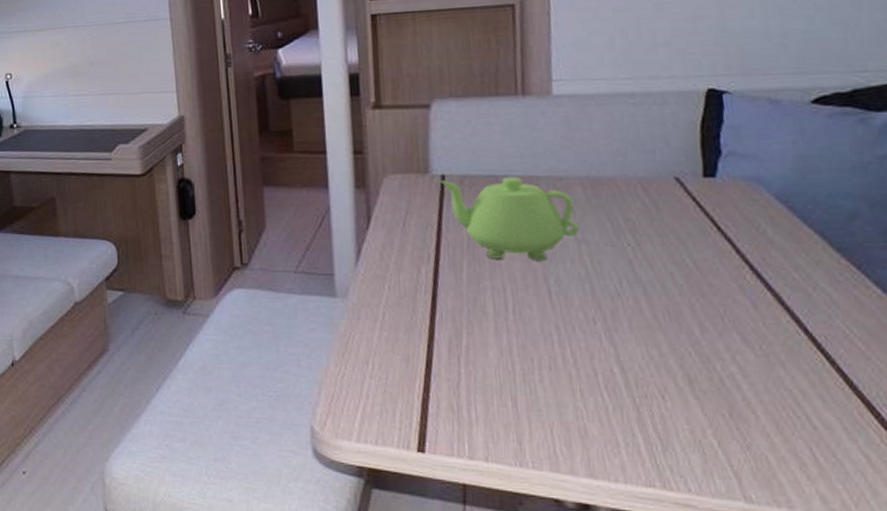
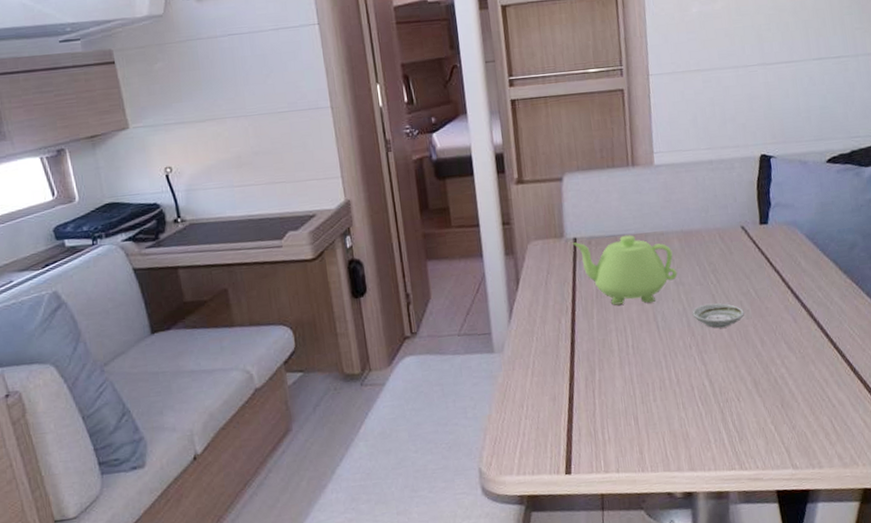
saucer: none [598,270,676,303] -> present [692,303,745,329]

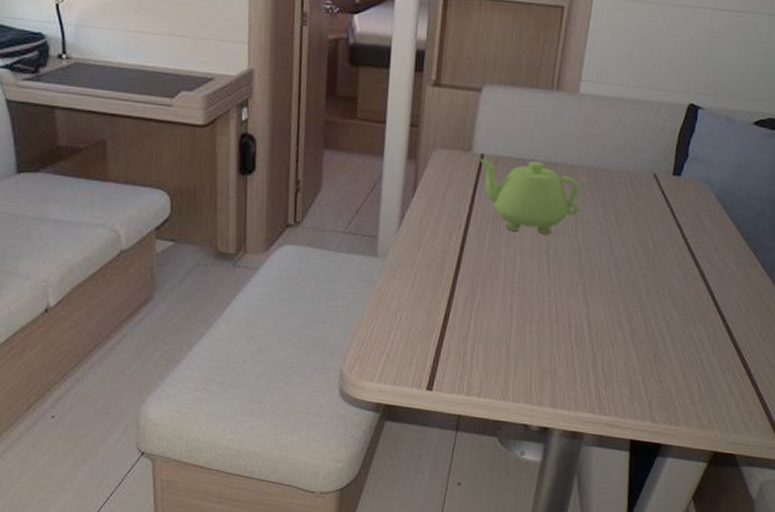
saucer: present [692,303,745,329] -> none [585,245,638,273]

